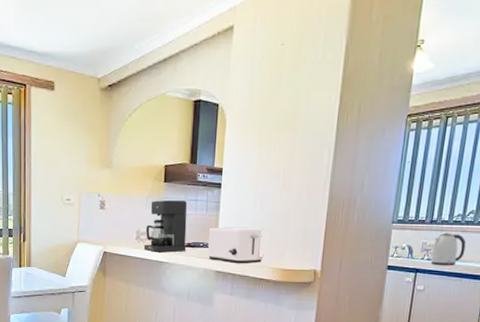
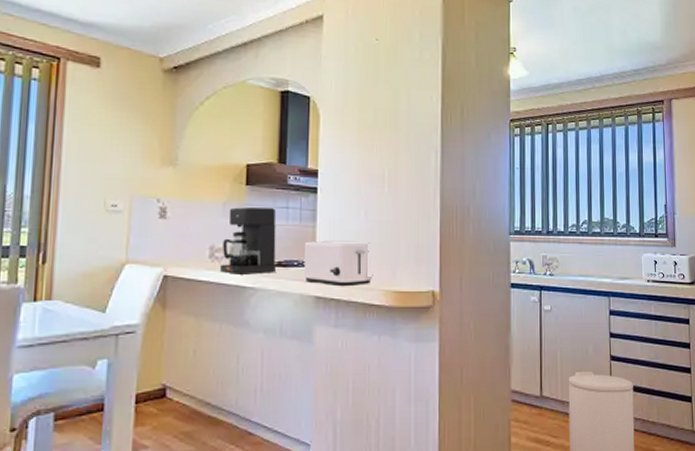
kettle: present [430,233,466,267] -> none [553,245,585,282]

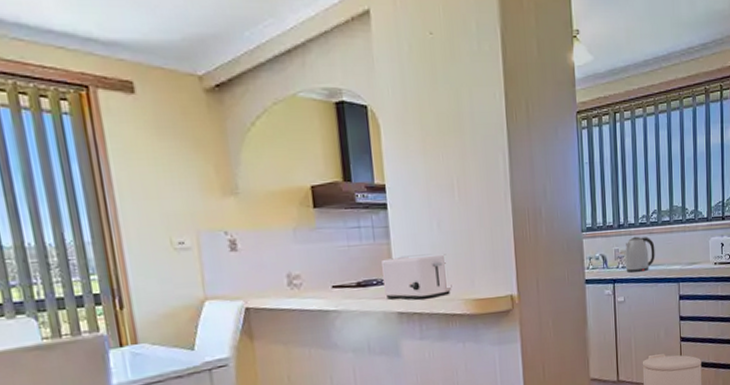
coffee maker: present [219,207,277,275] -> none [299,229,357,300]
kettle: none [553,245,585,282] -> present [625,236,655,274]

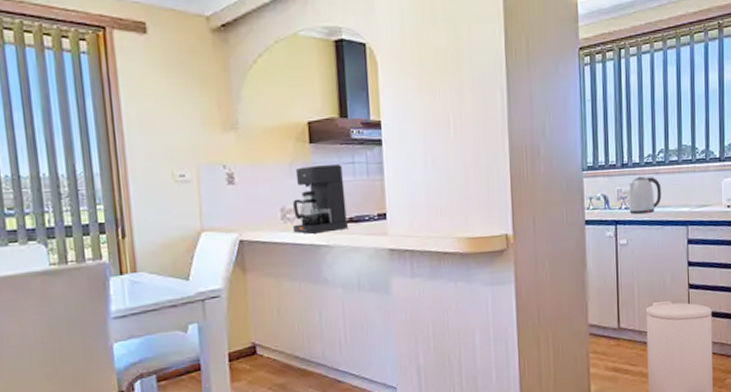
coffee maker: none [299,229,357,300] -> present [292,164,349,234]
toaster: present [380,254,451,301] -> none [373,191,444,238]

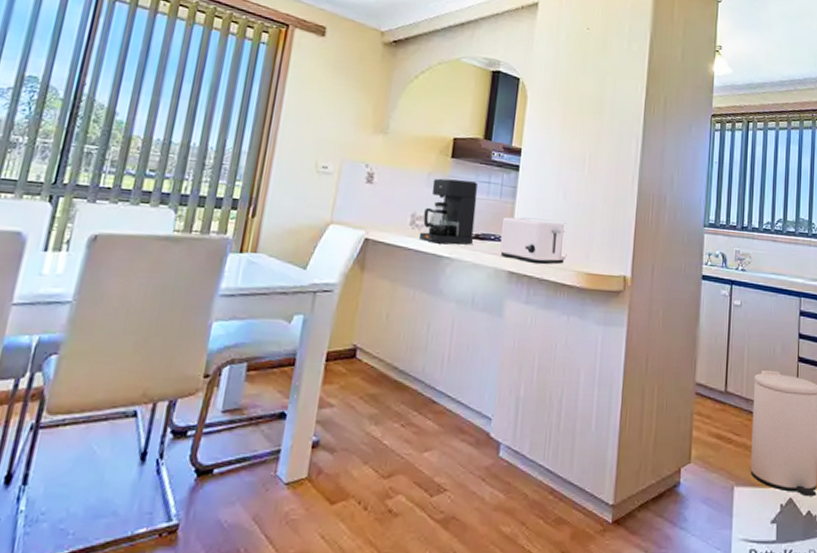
toaster: none [373,191,444,238] -> present [500,217,567,265]
kettle: present [628,176,662,215] -> none [745,241,778,279]

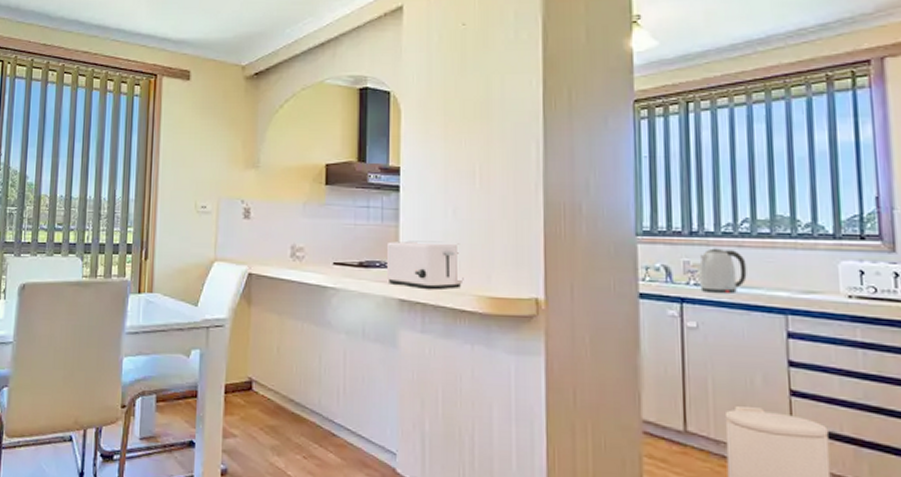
coffee maker: present [418,178,478,245] -> none [300,207,358,275]
kettle: none [745,241,778,279] -> present [699,248,747,295]

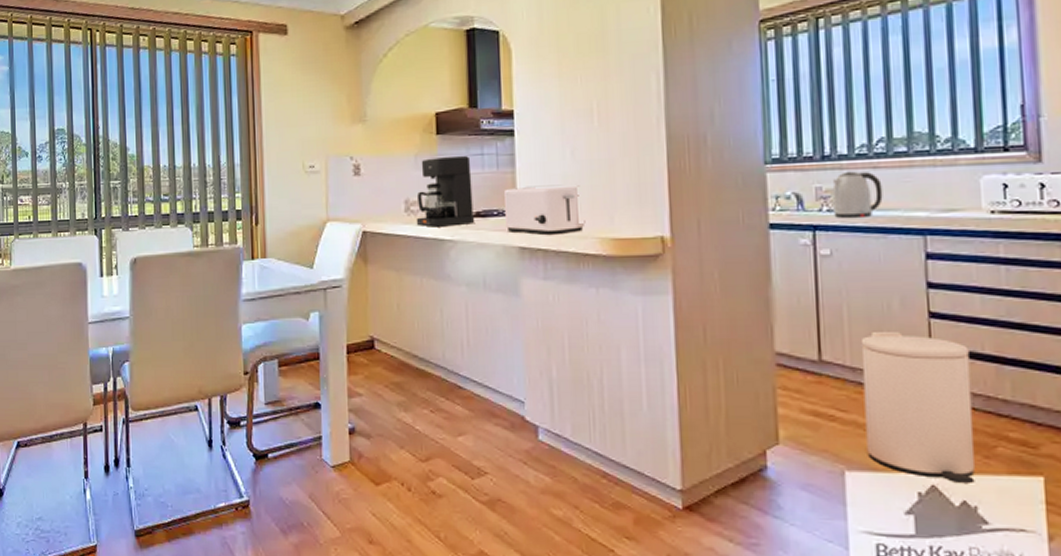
coffee maker: none [300,207,358,275] -> present [416,156,475,227]

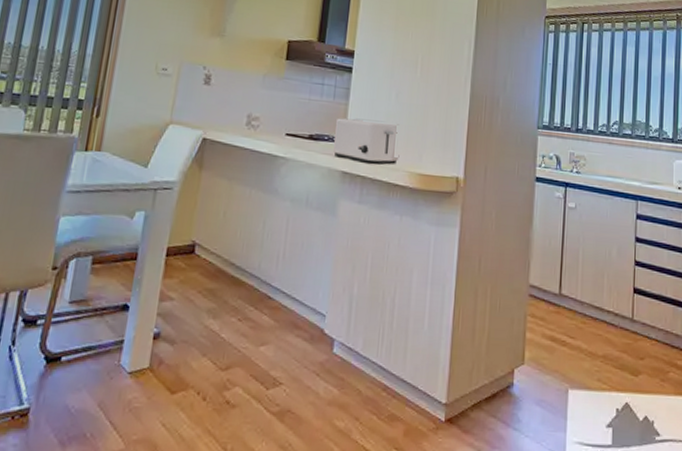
coffee maker: present [416,156,475,227] -> none [254,80,311,145]
kettle: present [832,171,883,219] -> none [580,143,614,182]
pedal bin: present [860,332,976,485] -> none [585,274,658,403]

